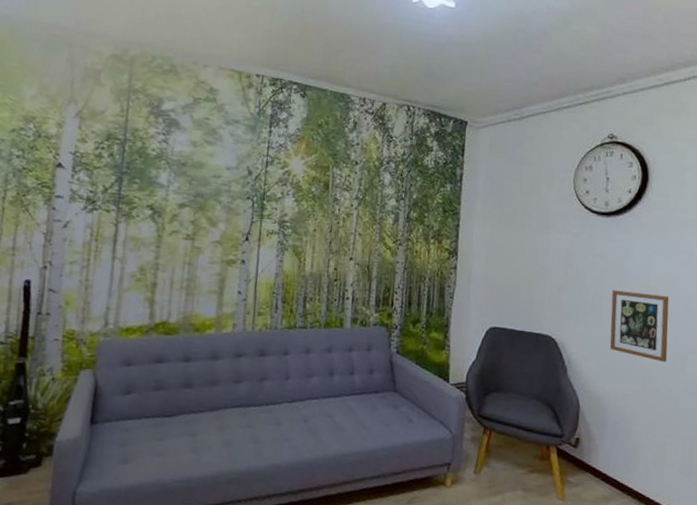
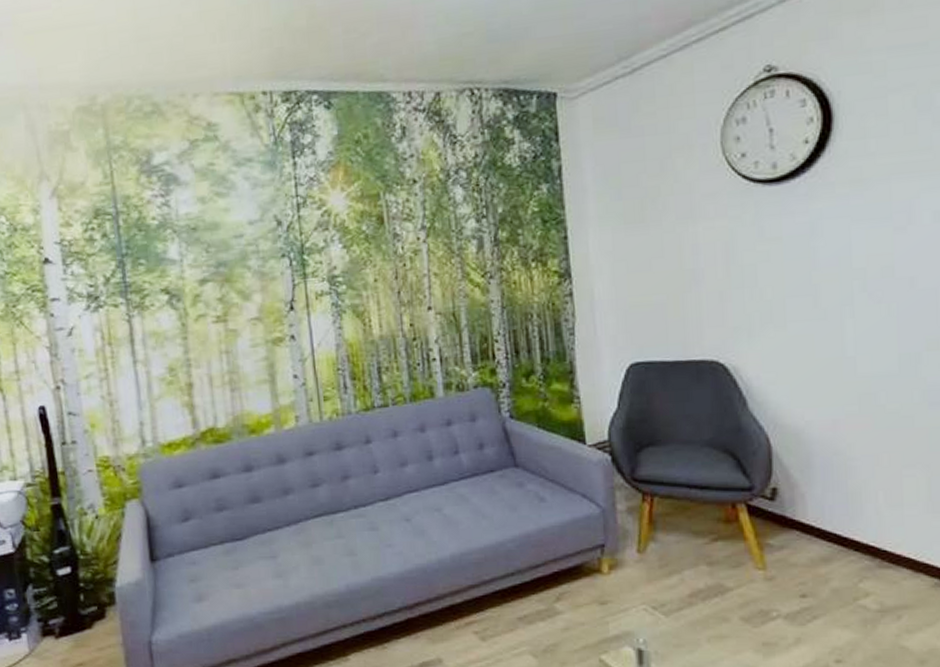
picture frame: present [609,290,669,363] -> none [798,277,891,370]

